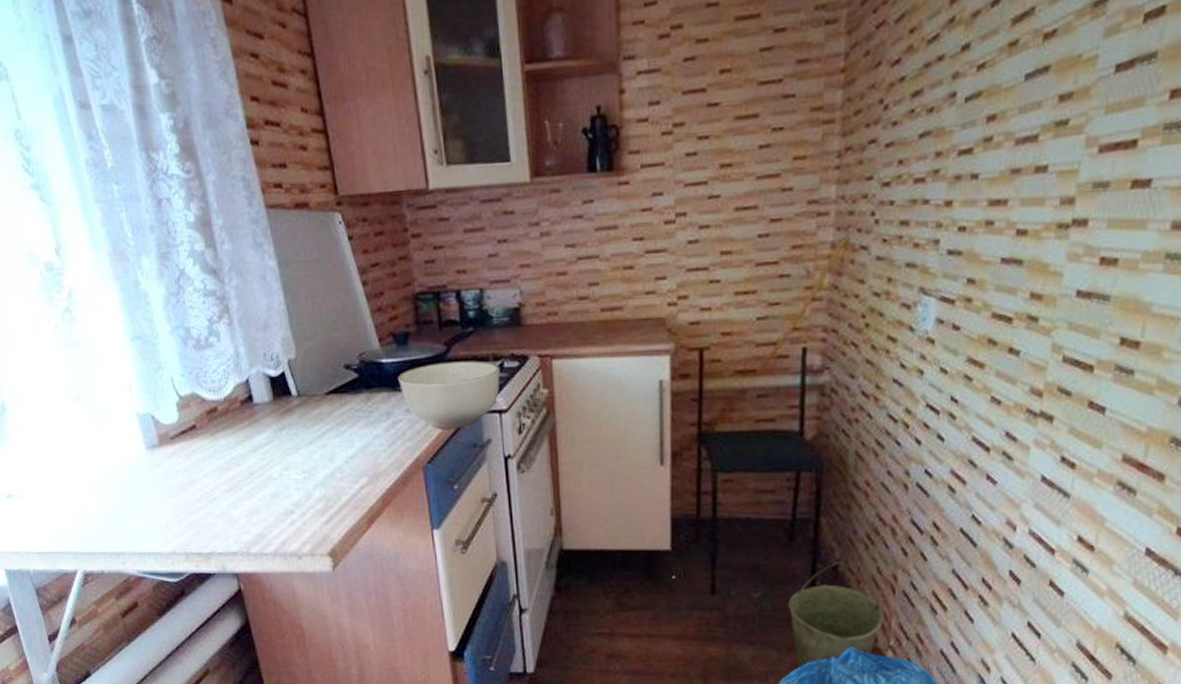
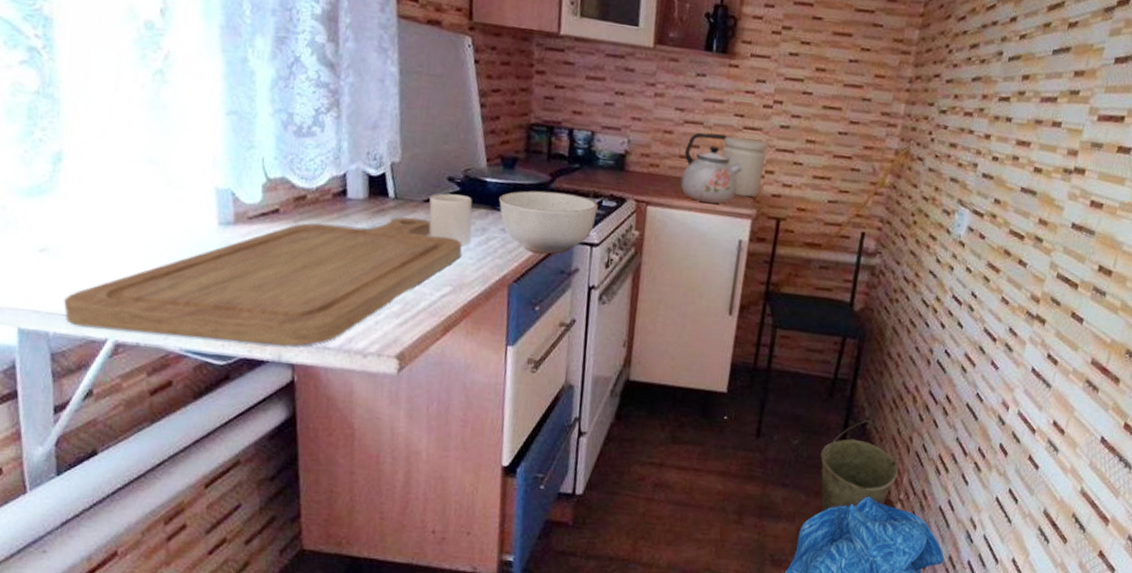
chopping board: none [35,412,372,562] -> present [64,217,463,347]
mug: none [331,381,379,434] -> present [428,193,473,247]
kettle: none [584,264,651,345] -> present [680,132,742,204]
jar: none [624,263,676,331] -> present [721,136,768,198]

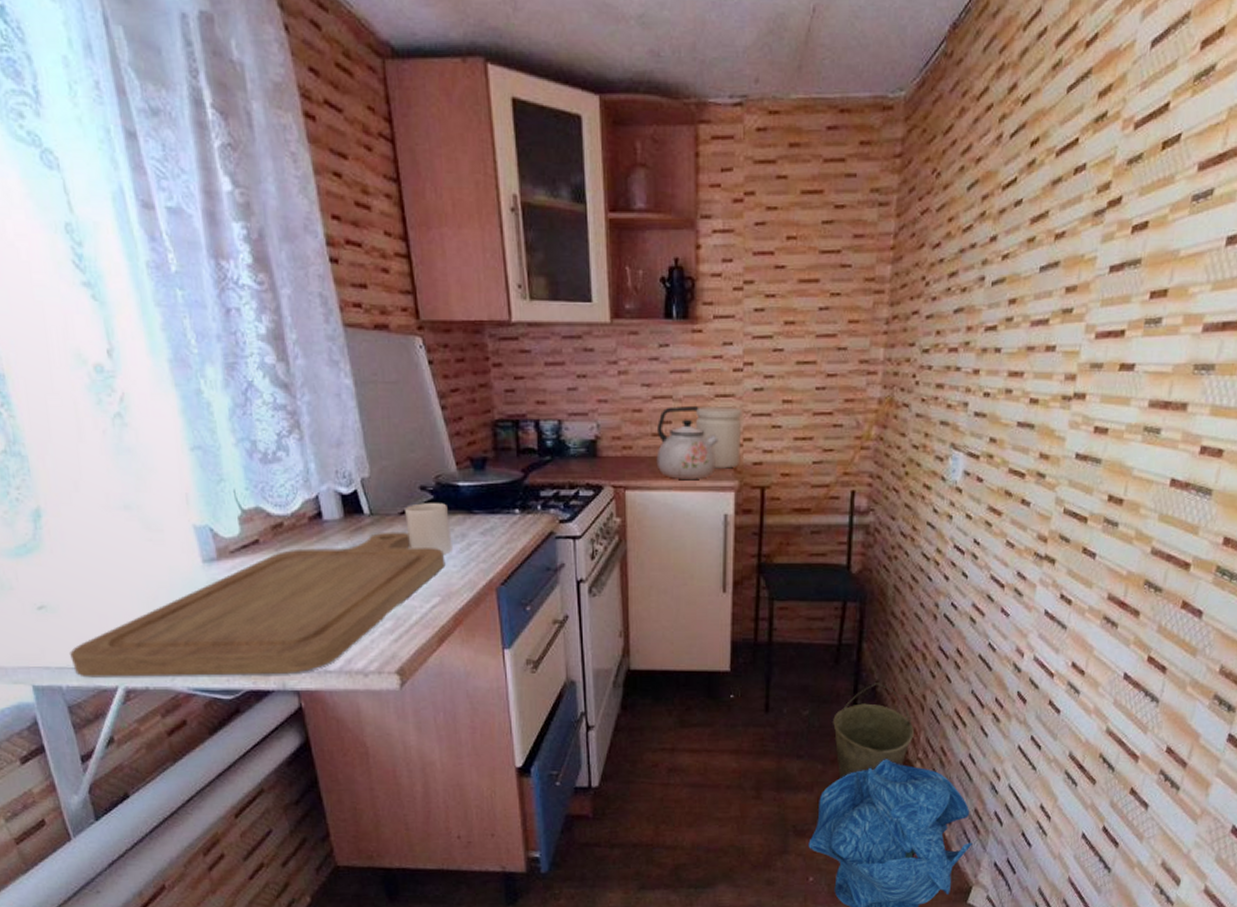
bowl: present [499,190,598,255] -> none [474,488,575,553]

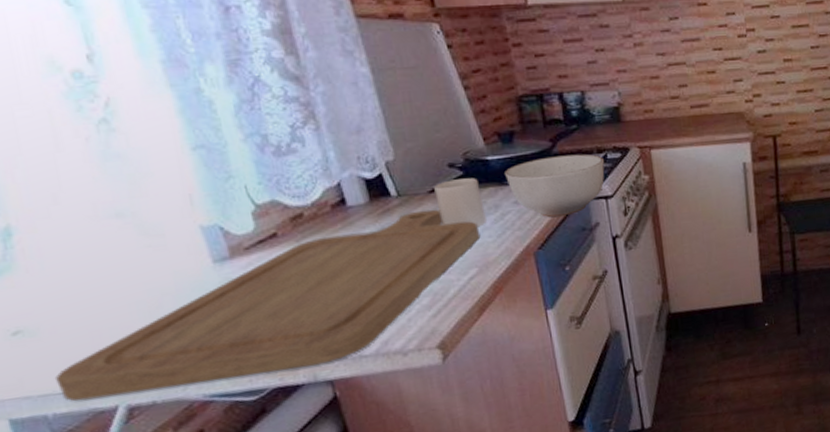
bowl: none [474,488,575,553] -> present [505,154,605,218]
kettle: present [656,405,719,479] -> none [674,69,732,136]
jar: present [695,407,742,469] -> none [707,68,753,123]

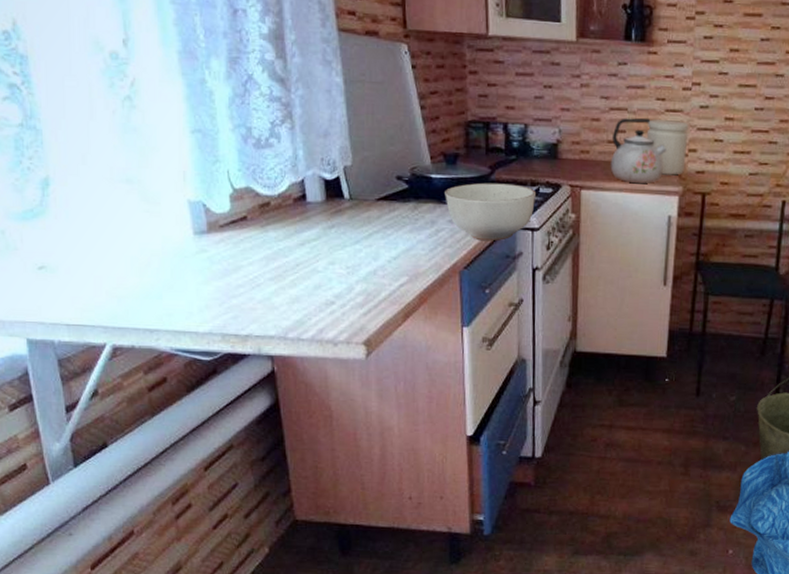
chopping board: present [55,209,481,402] -> none [64,215,415,340]
mug: present [434,178,487,227] -> none [381,191,422,239]
kettle: none [674,69,732,136] -> present [610,118,667,183]
jar: none [707,68,753,123] -> present [646,119,689,176]

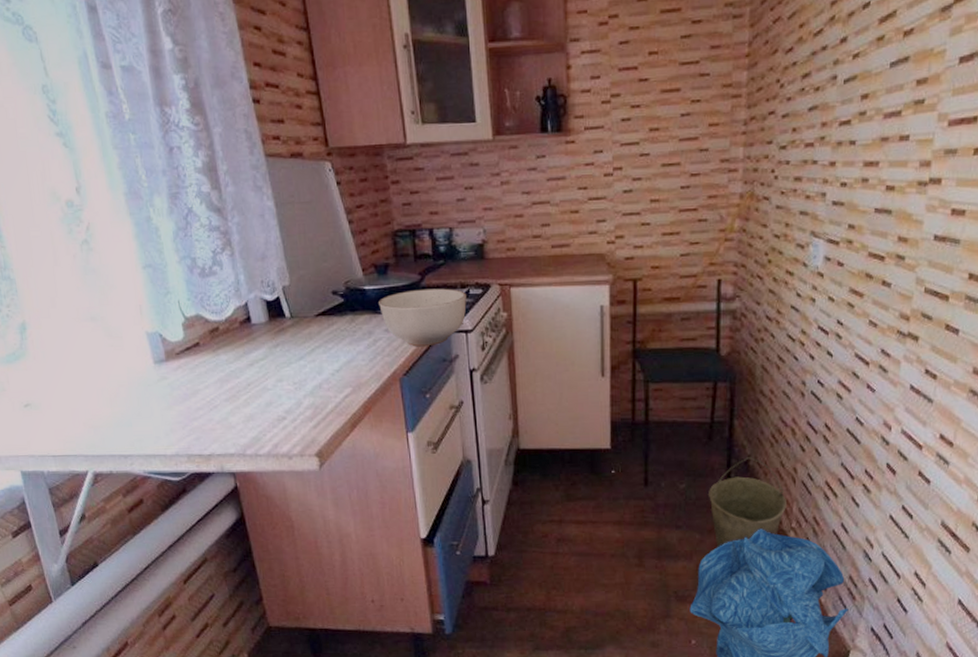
kettle: present [610,118,667,183] -> none [537,208,593,276]
jar: present [646,119,689,176] -> none [571,208,614,265]

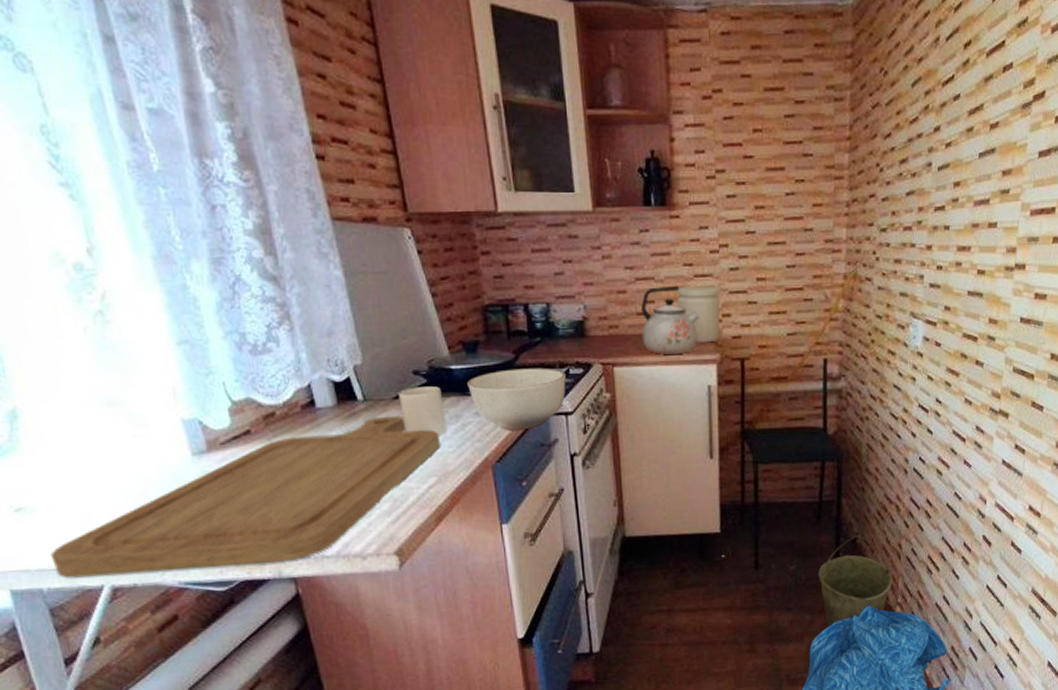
chopping board: none [50,331,356,464] -> present [51,415,441,578]
mug: none [320,305,361,351] -> present [399,386,448,436]
kettle: none [537,208,593,276] -> present [641,285,699,355]
jar: none [571,208,614,265] -> present [676,286,721,343]

